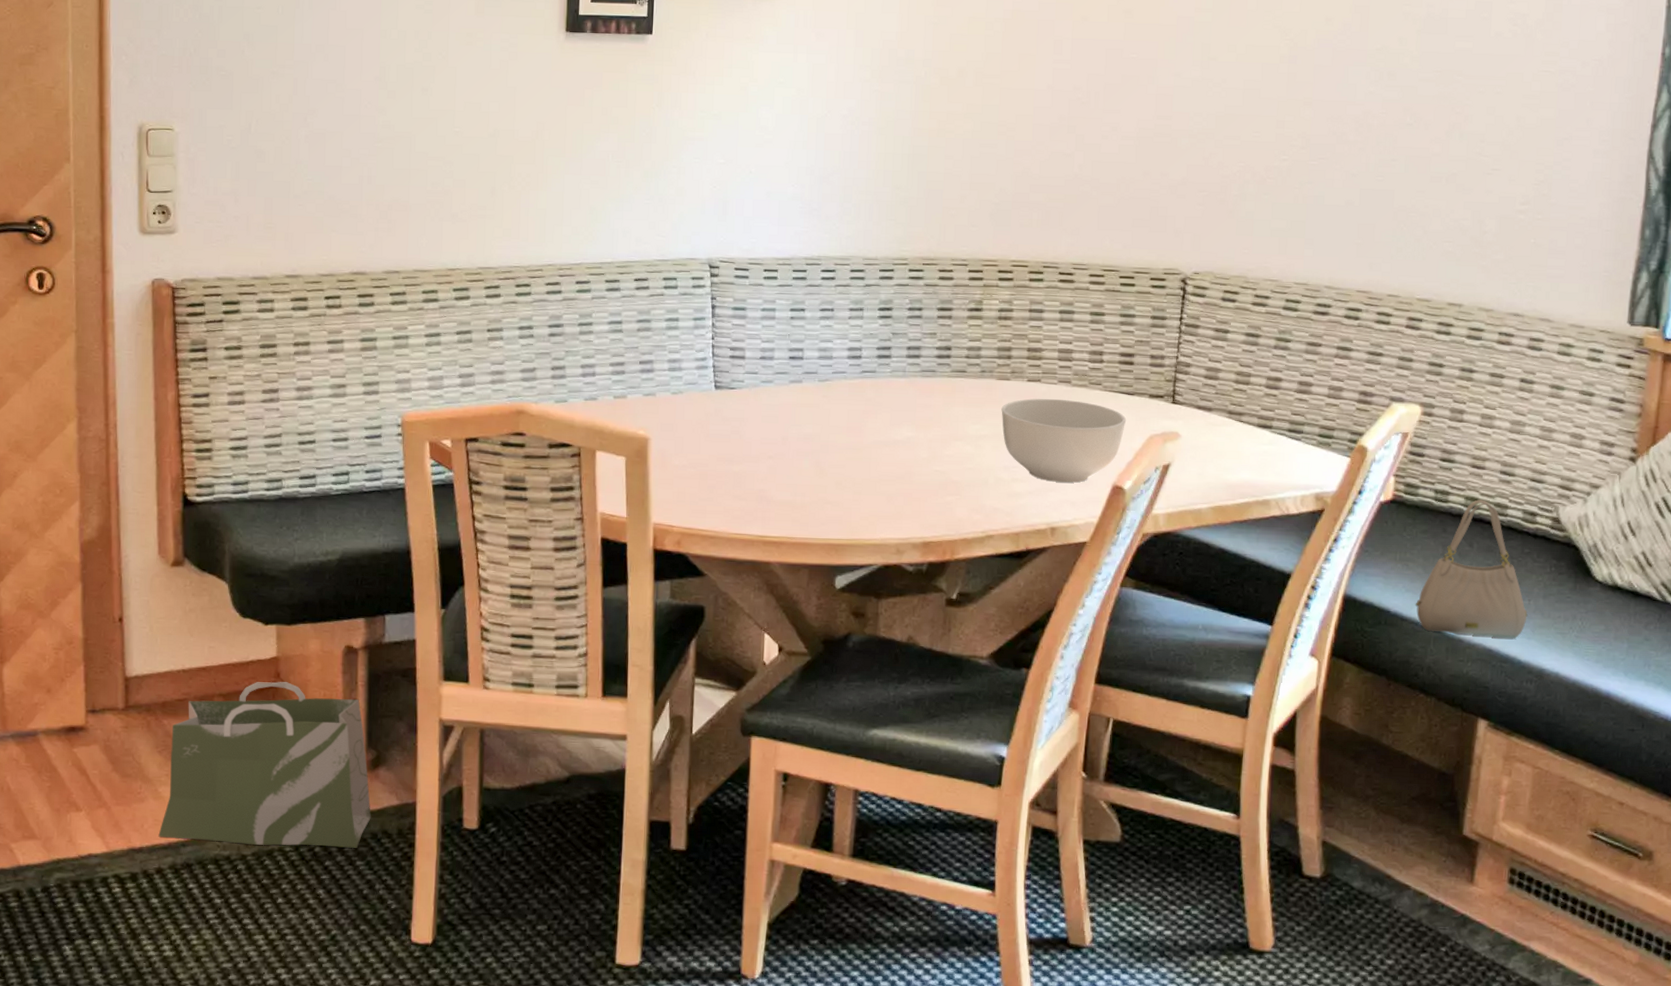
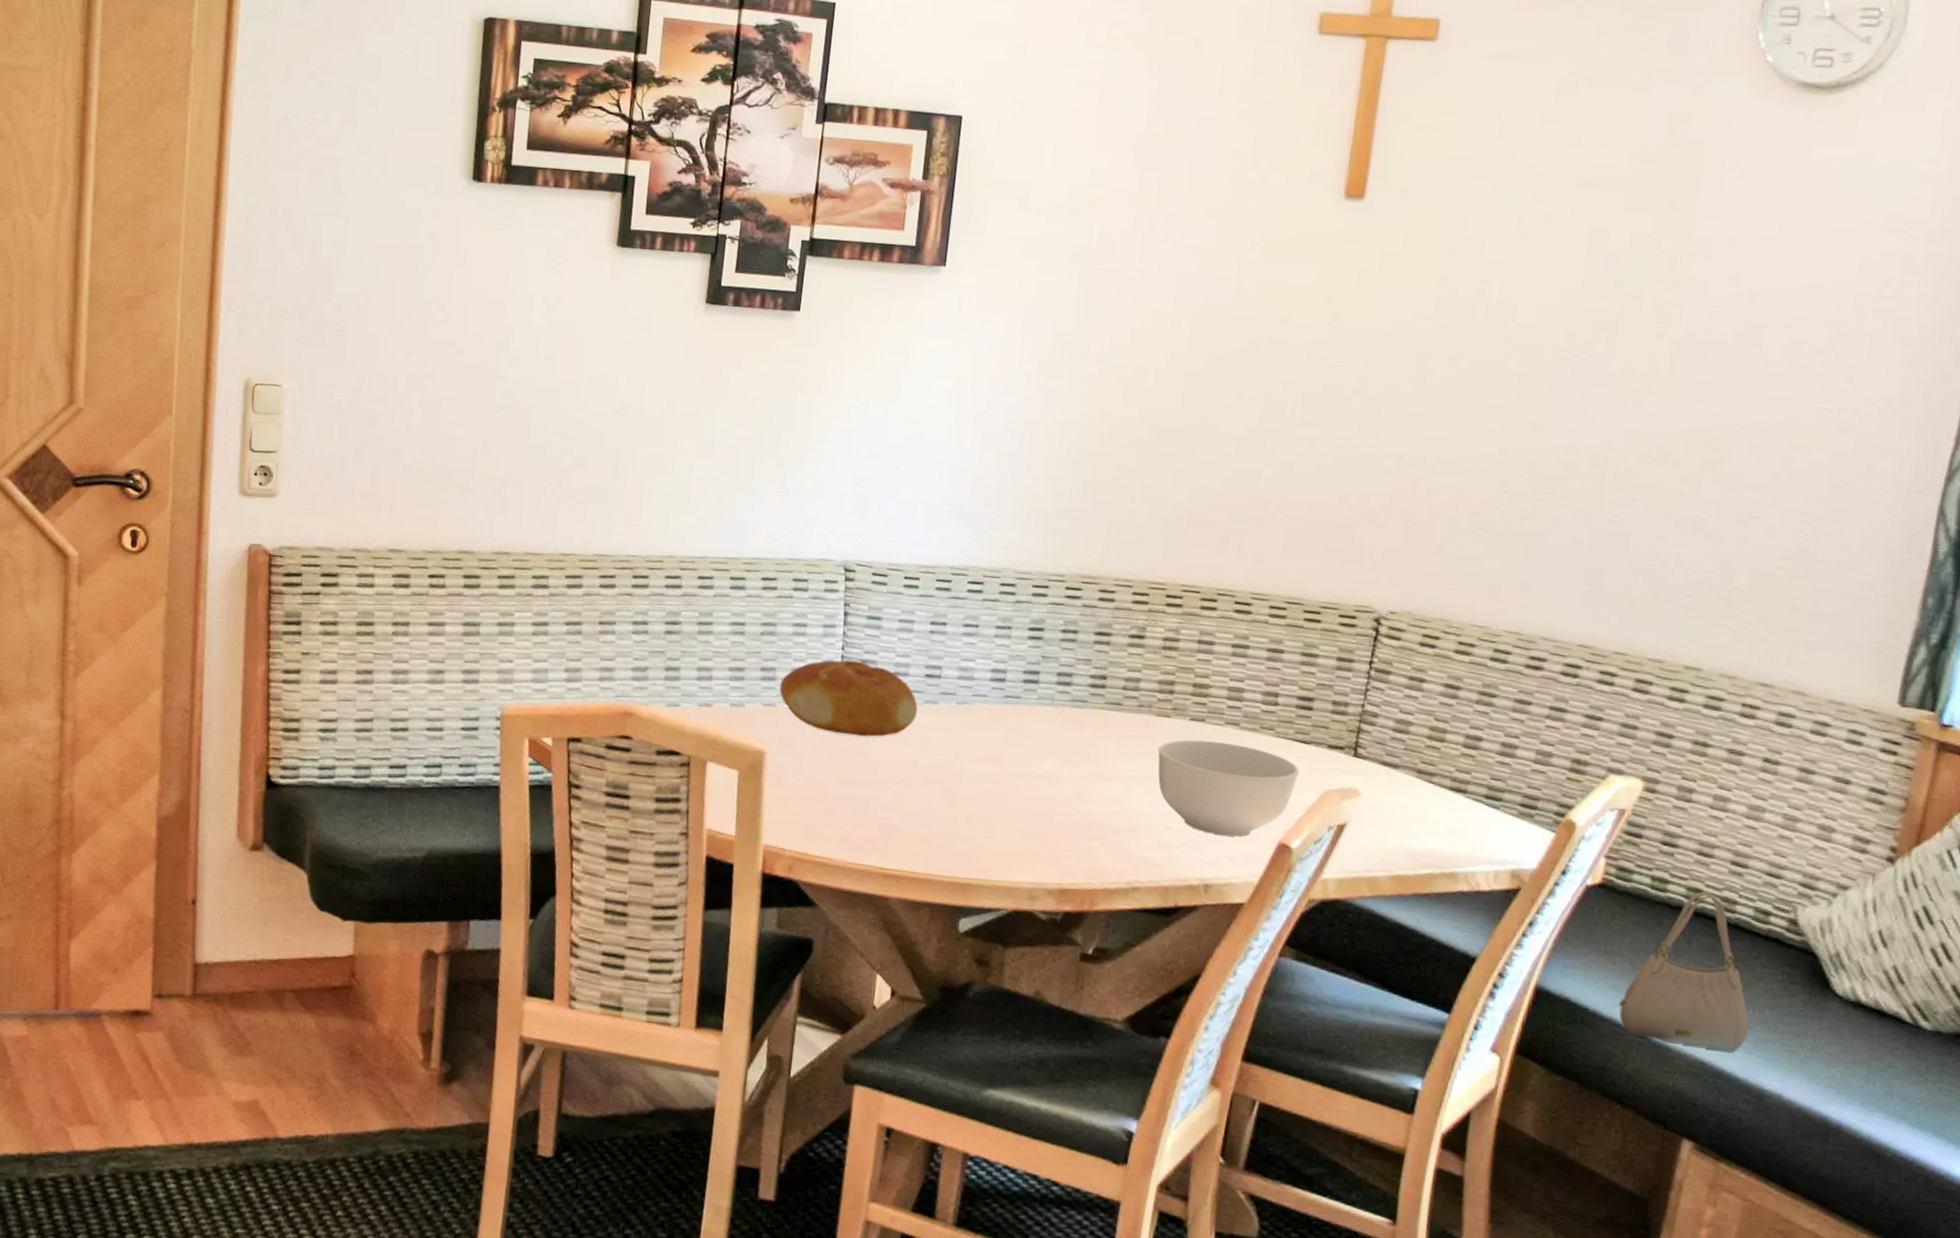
grocery bag: present [158,682,371,848] -> none [218,980,441,1166]
bread: none [658,348,784,418] -> present [779,660,918,737]

